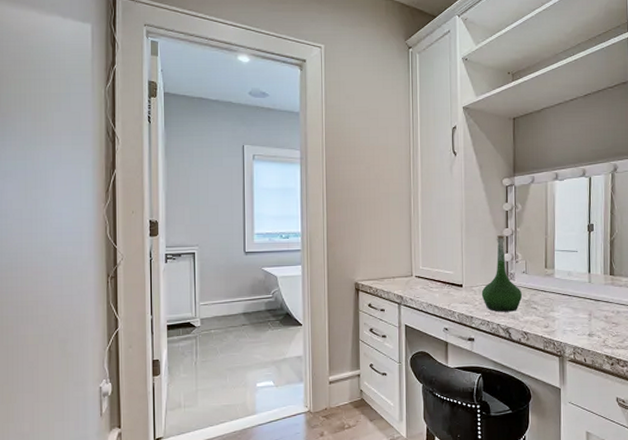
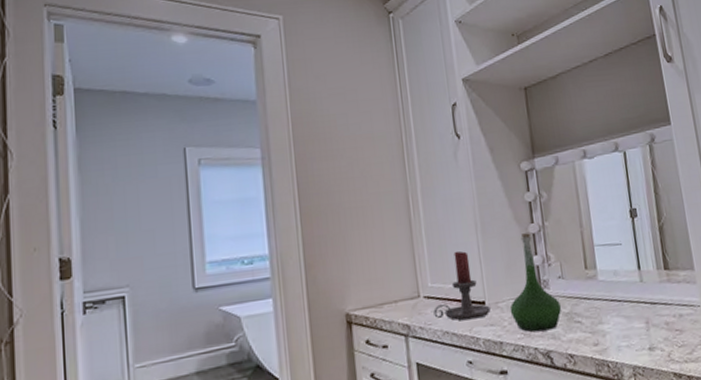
candle holder: none [422,244,466,297] -> present [433,251,491,321]

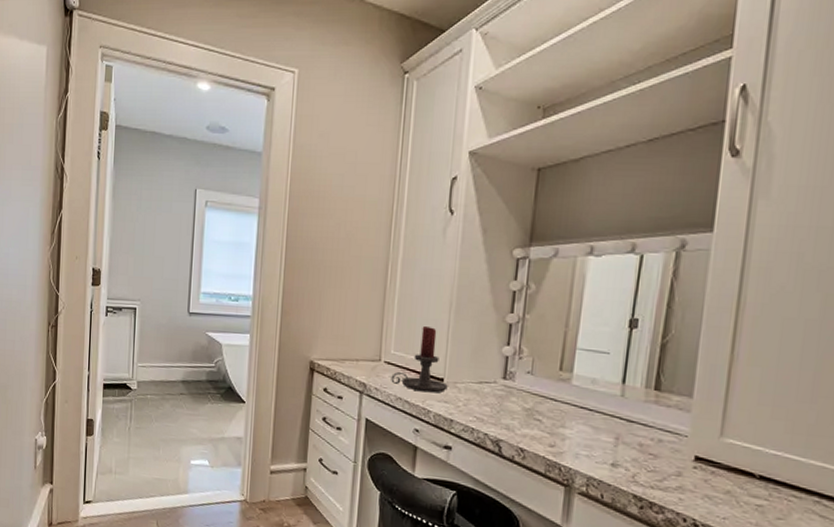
vase: present [509,233,562,333] -> none [467,321,524,421]

